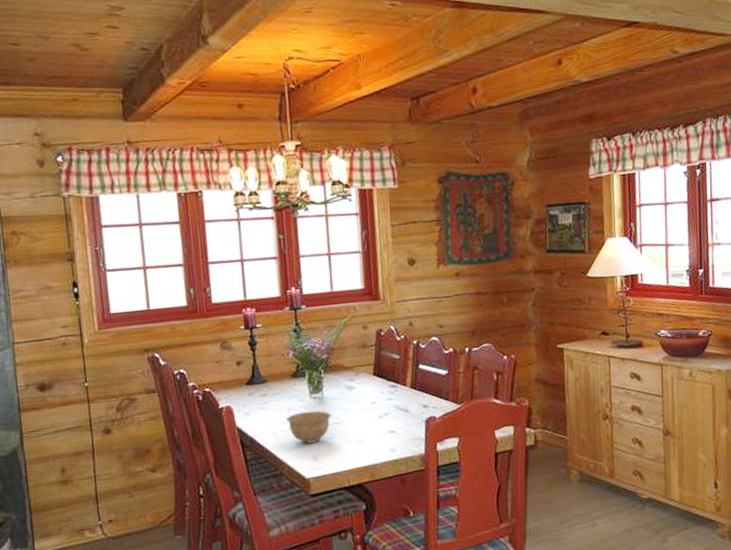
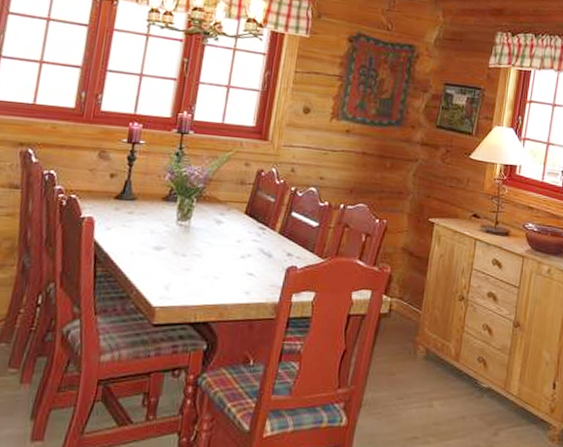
bowl: present [286,410,332,444] -> none [147,237,194,271]

